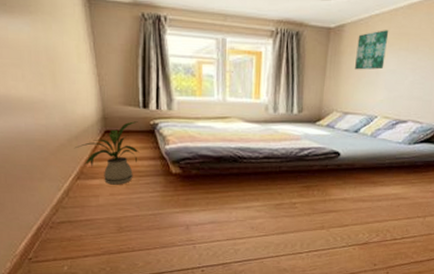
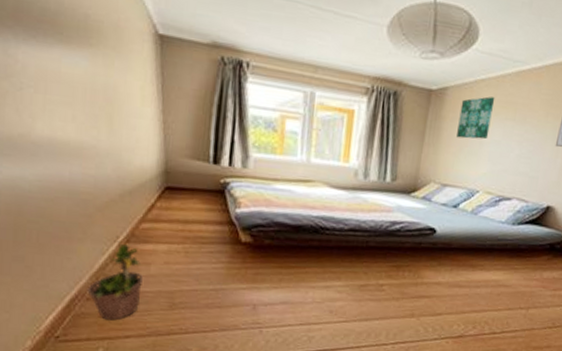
potted plant: none [50,174,95,244] -> present [87,235,144,321]
house plant: present [74,121,139,185] -> none [126,178,206,252]

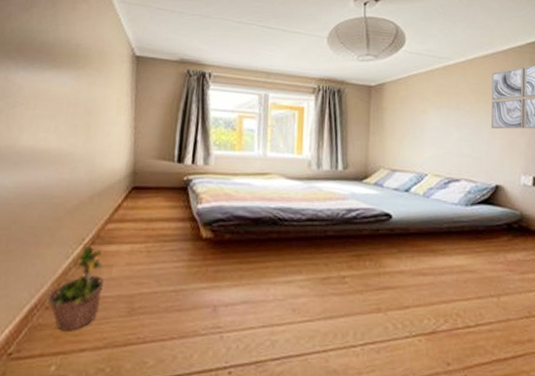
wall art: present [457,96,495,140] -> none [399,89,429,127]

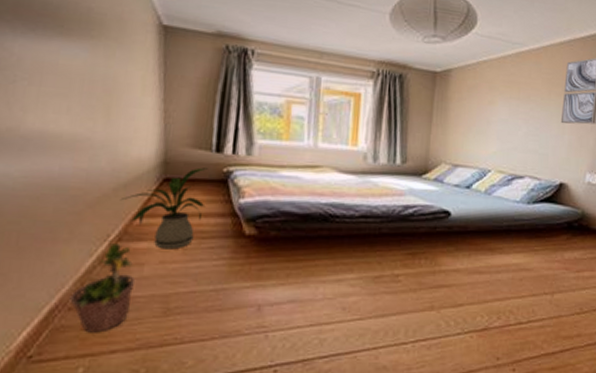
house plant: none [94,176,170,252] -> present [120,167,208,250]

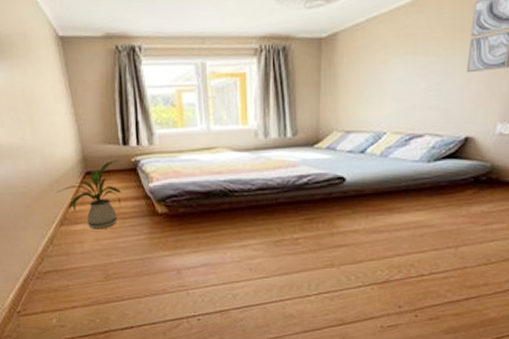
potted plant: present [69,233,136,333] -> none [36,220,80,294]

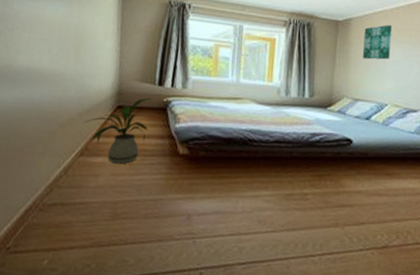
wall art: none [354,33,391,82] -> present [363,25,392,60]

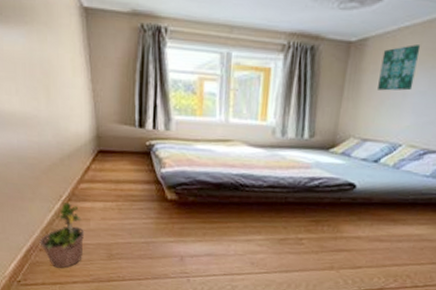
potted plant: none [41,149,92,231] -> present [39,194,85,268]
house plant: present [83,97,152,164] -> none [66,141,134,209]

